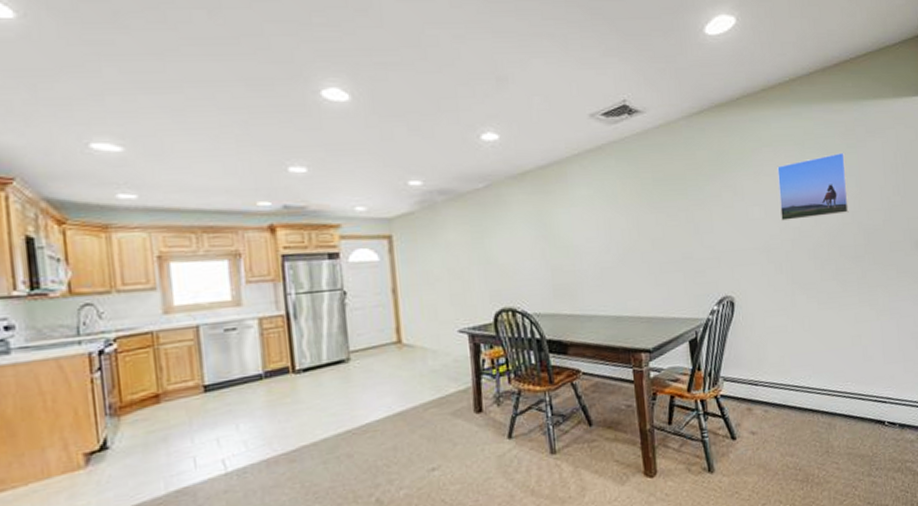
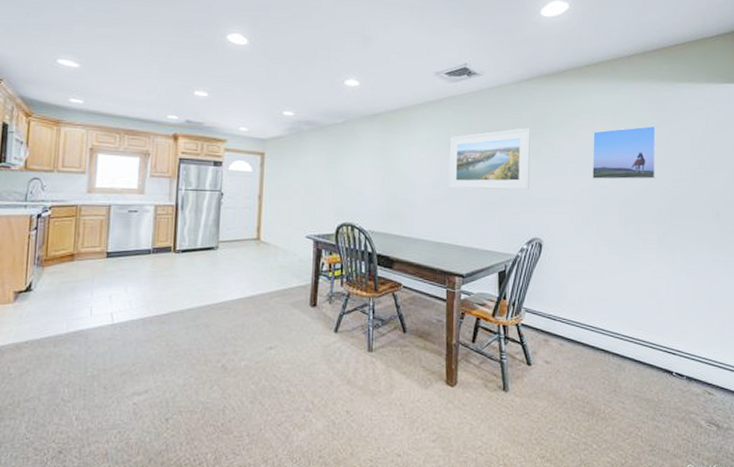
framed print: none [616,170,713,252] -> present [448,128,530,190]

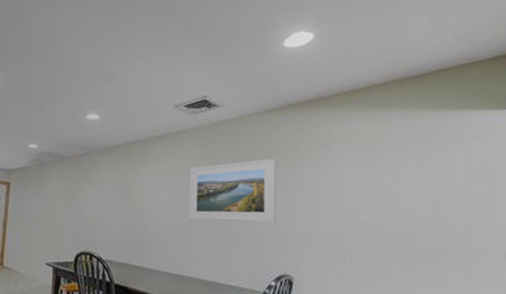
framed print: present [592,125,656,180] -> none [347,155,425,215]

